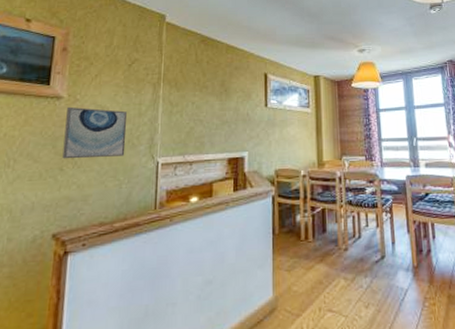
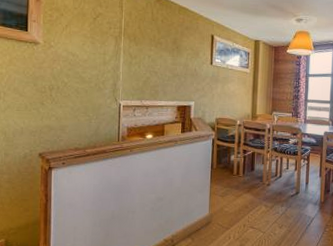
wall art: present [62,106,128,159] -> none [42,51,94,97]

